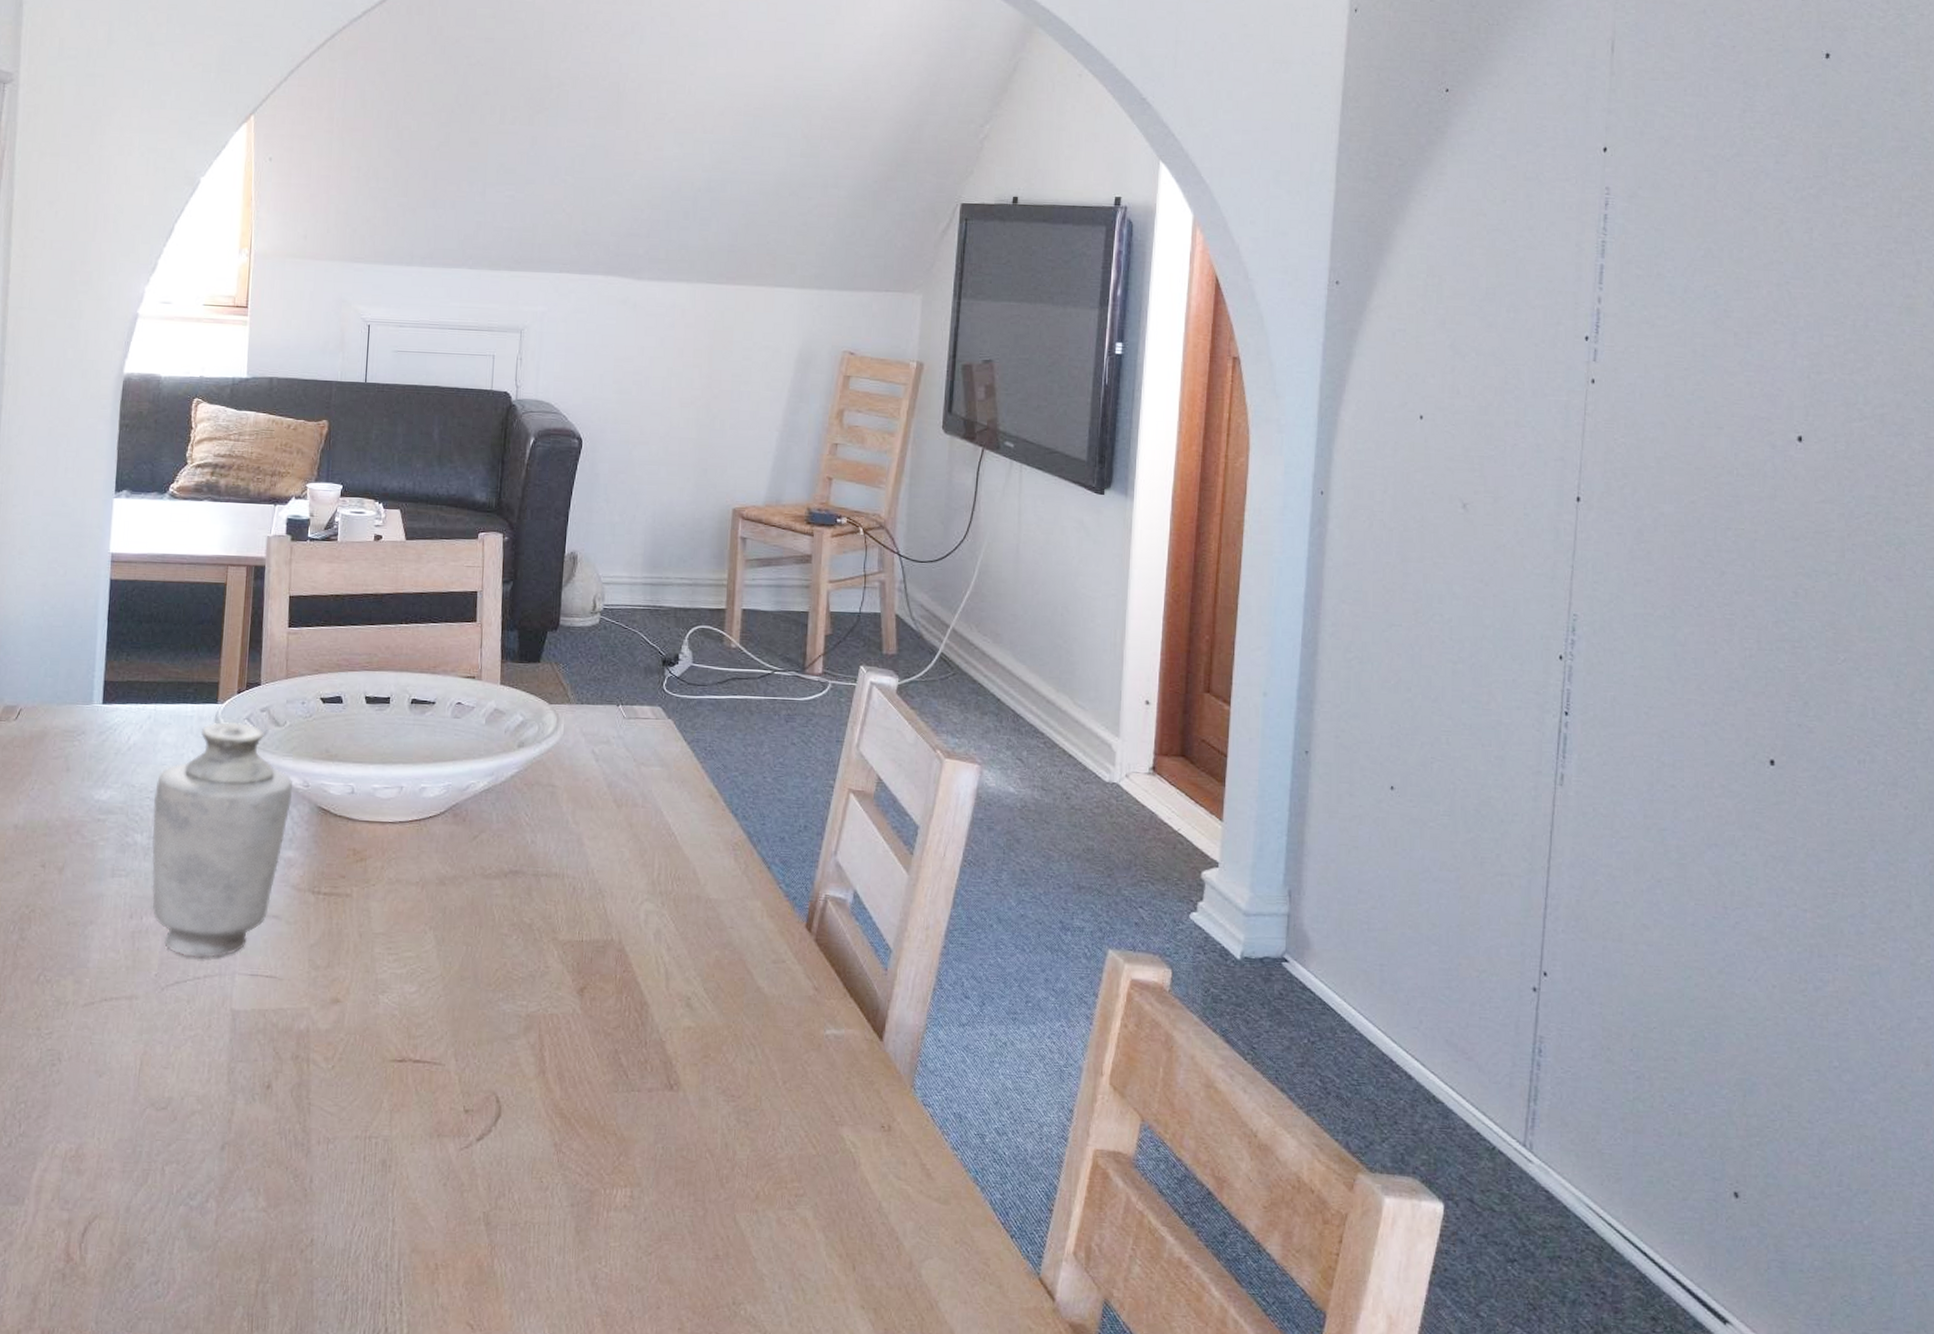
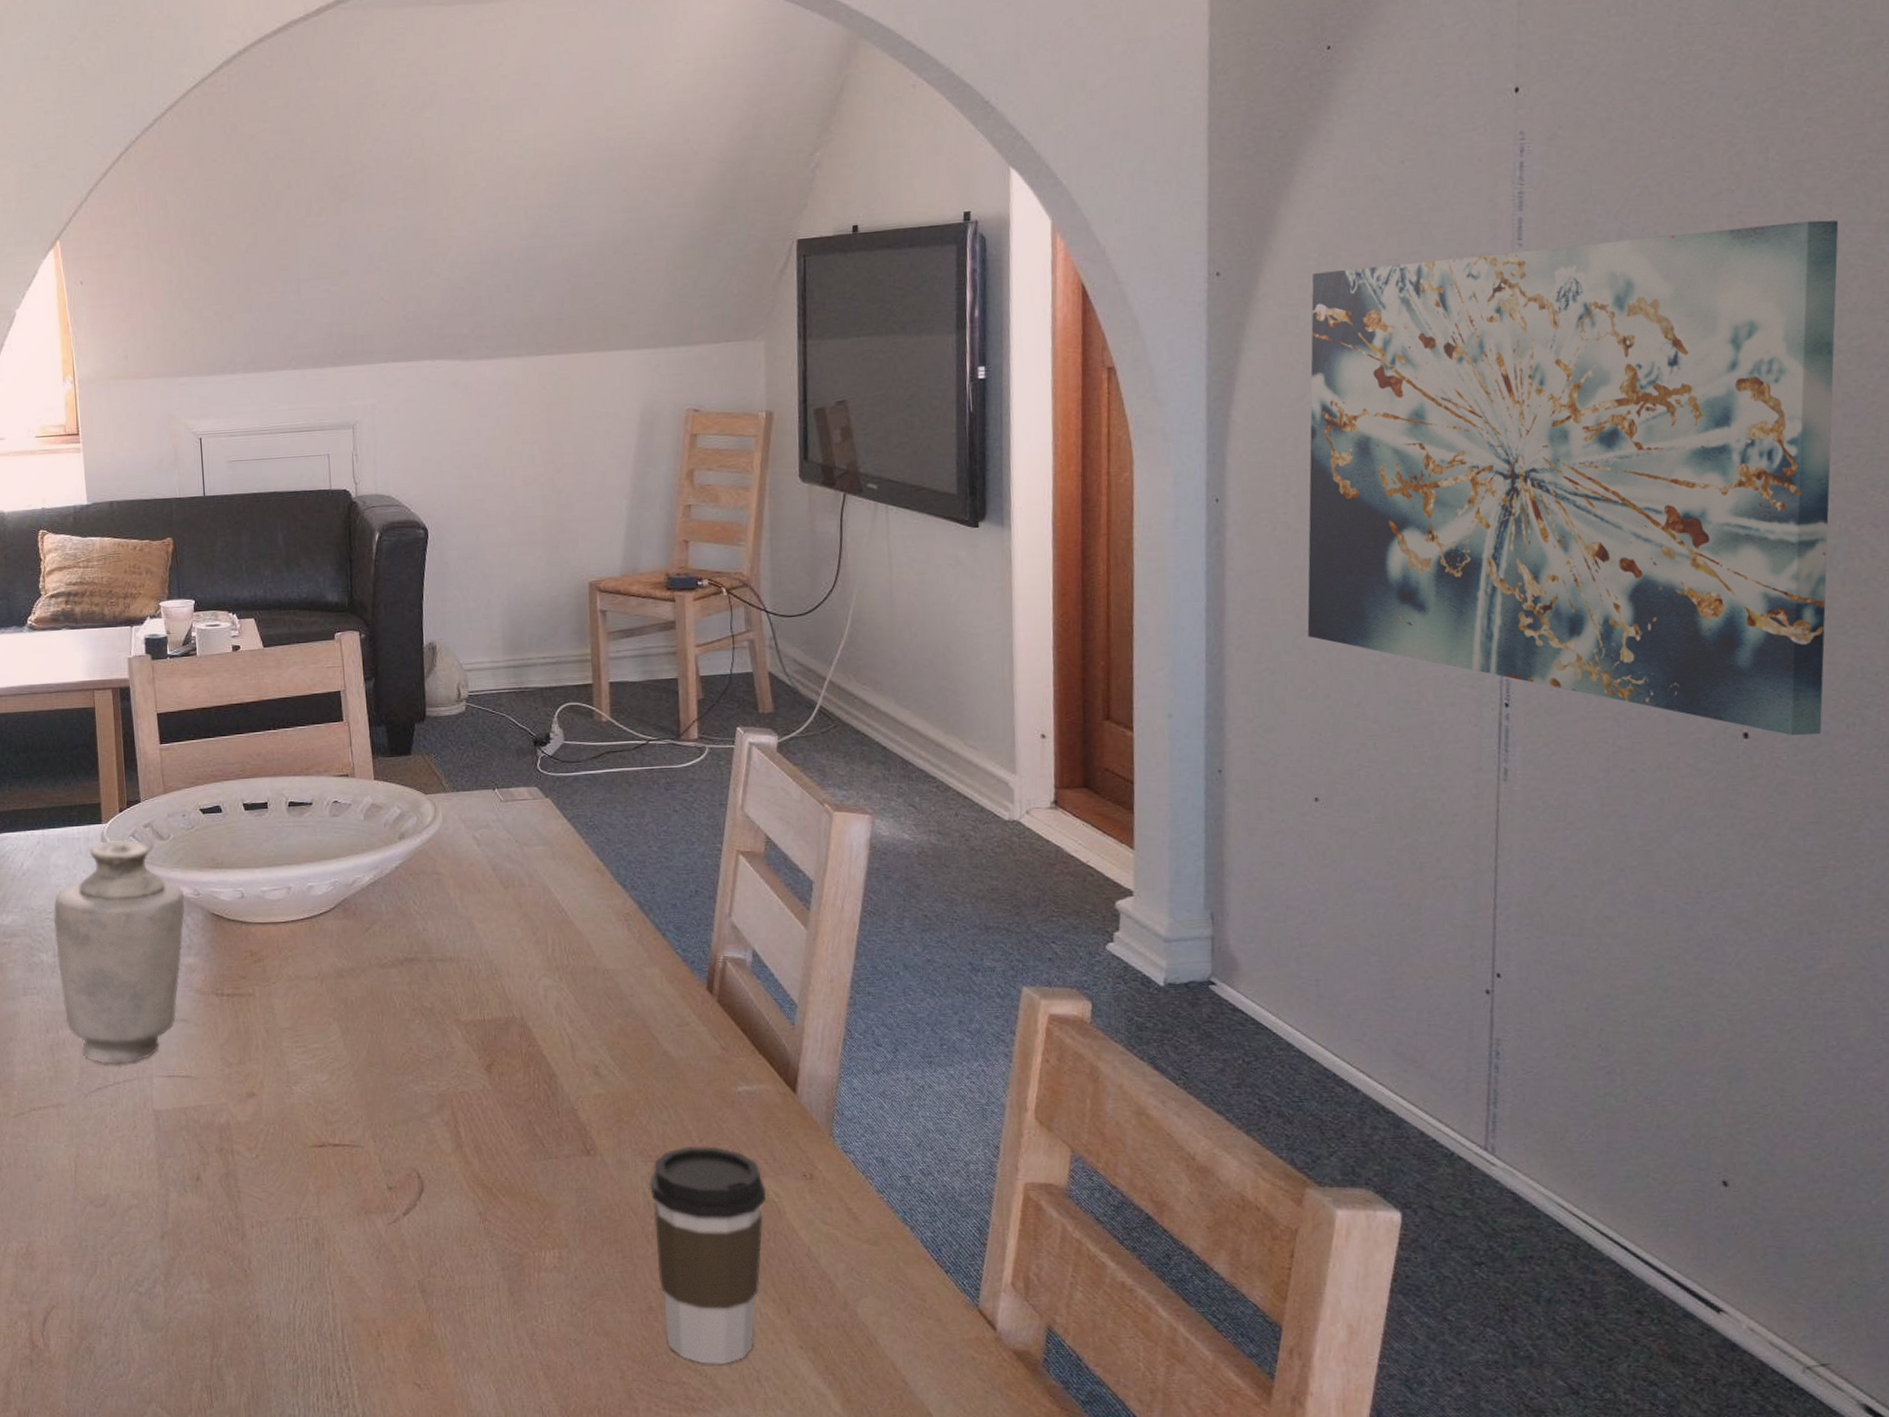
coffee cup: none [728,1087,843,1321] -> present [649,1145,766,1364]
wall art: none [1394,292,1868,767] -> present [1307,220,1839,736]

